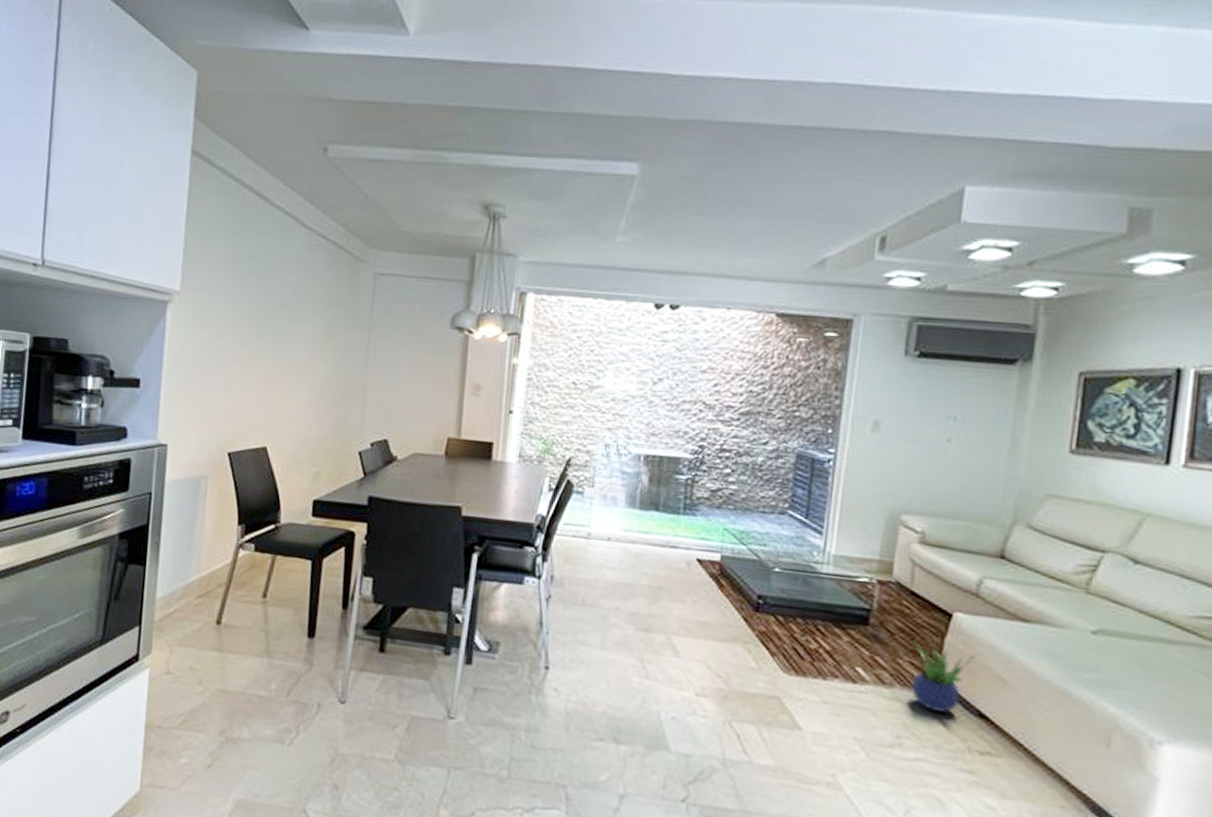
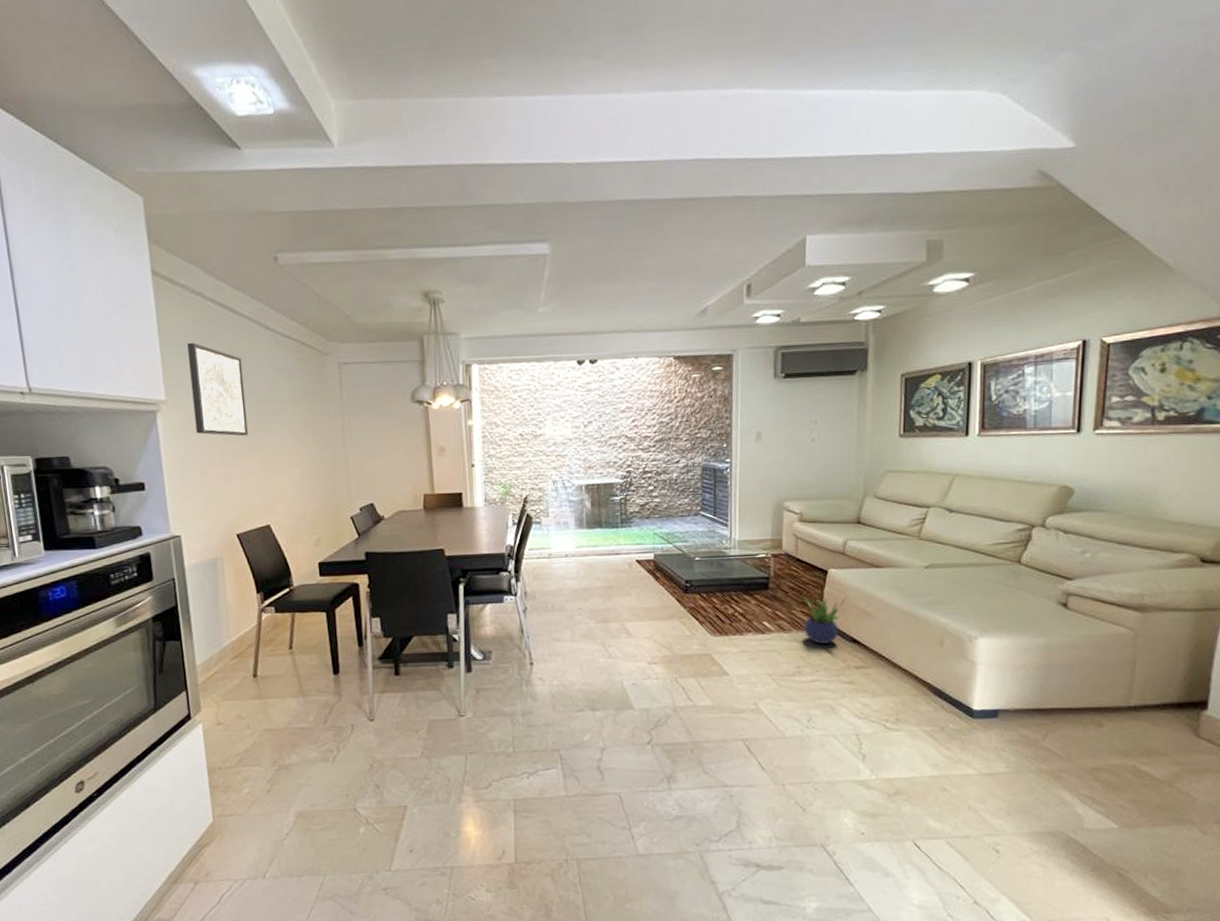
wall art: none [205,231,269,342] -> present [187,342,248,437]

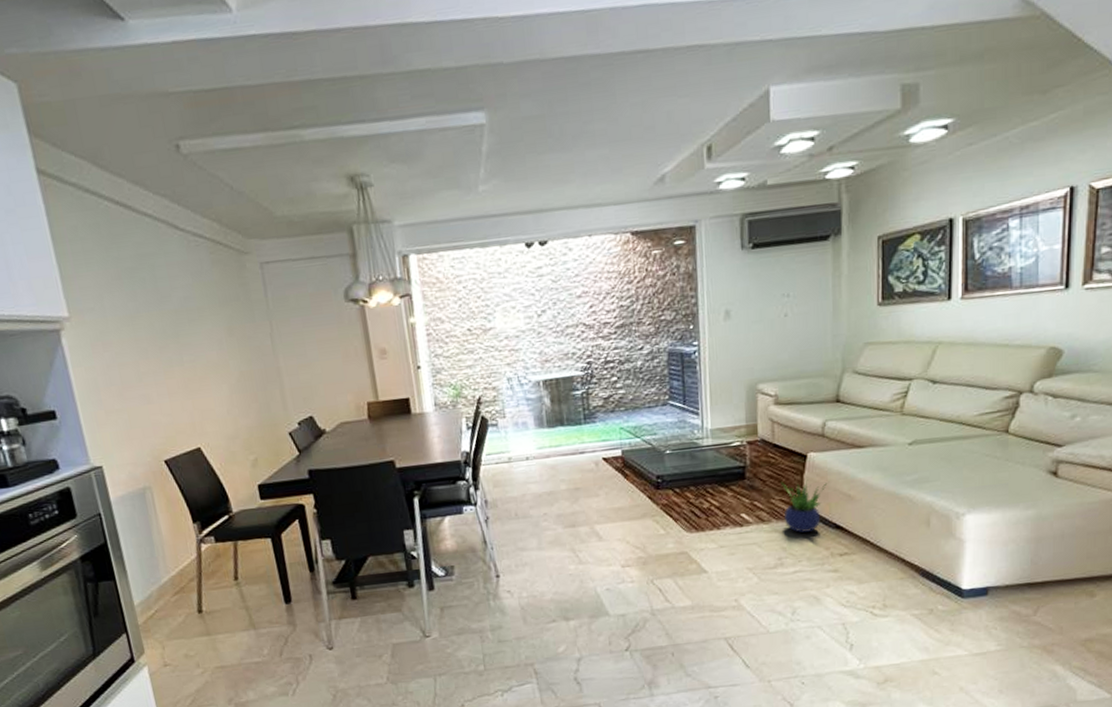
wall art: present [187,342,248,437] -> none [86,249,166,353]

